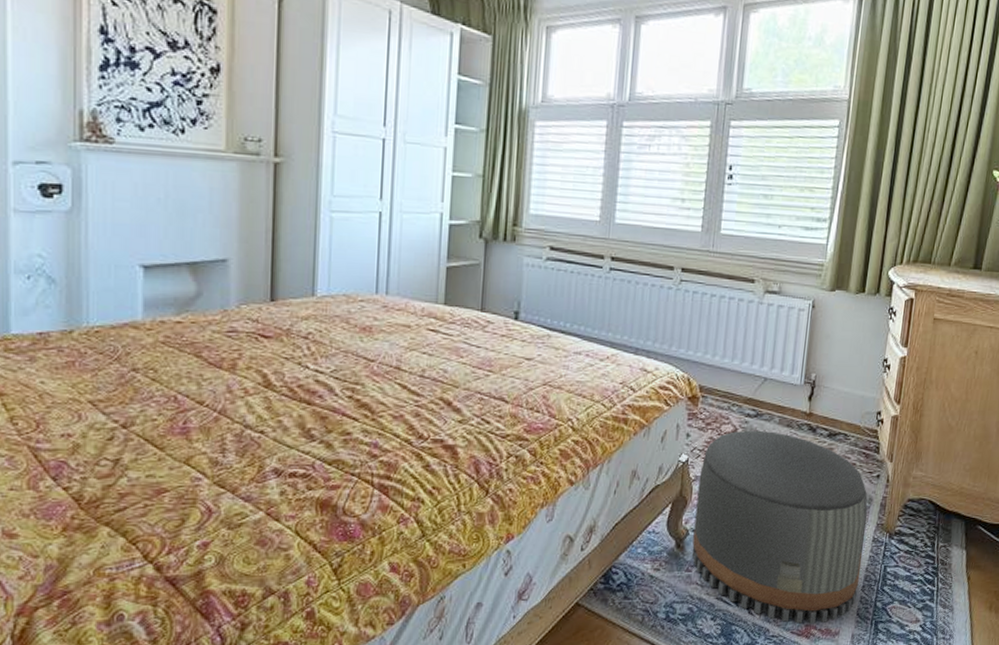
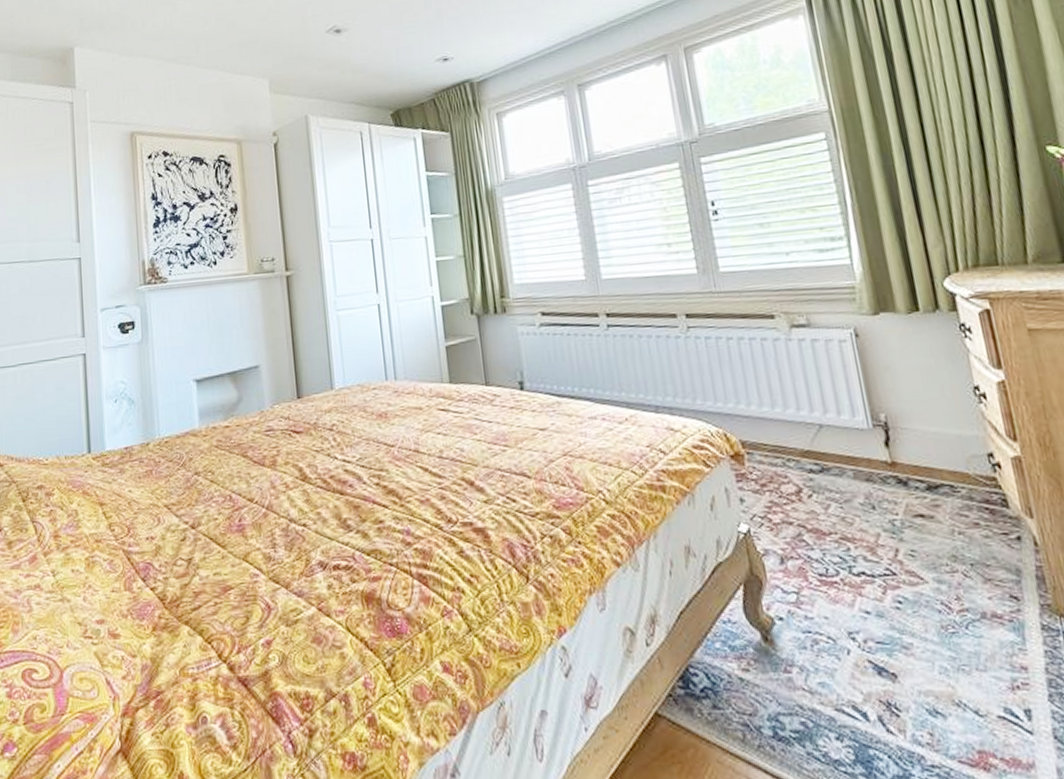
pouf: present [691,430,868,624] -> none [768,488,1045,751]

